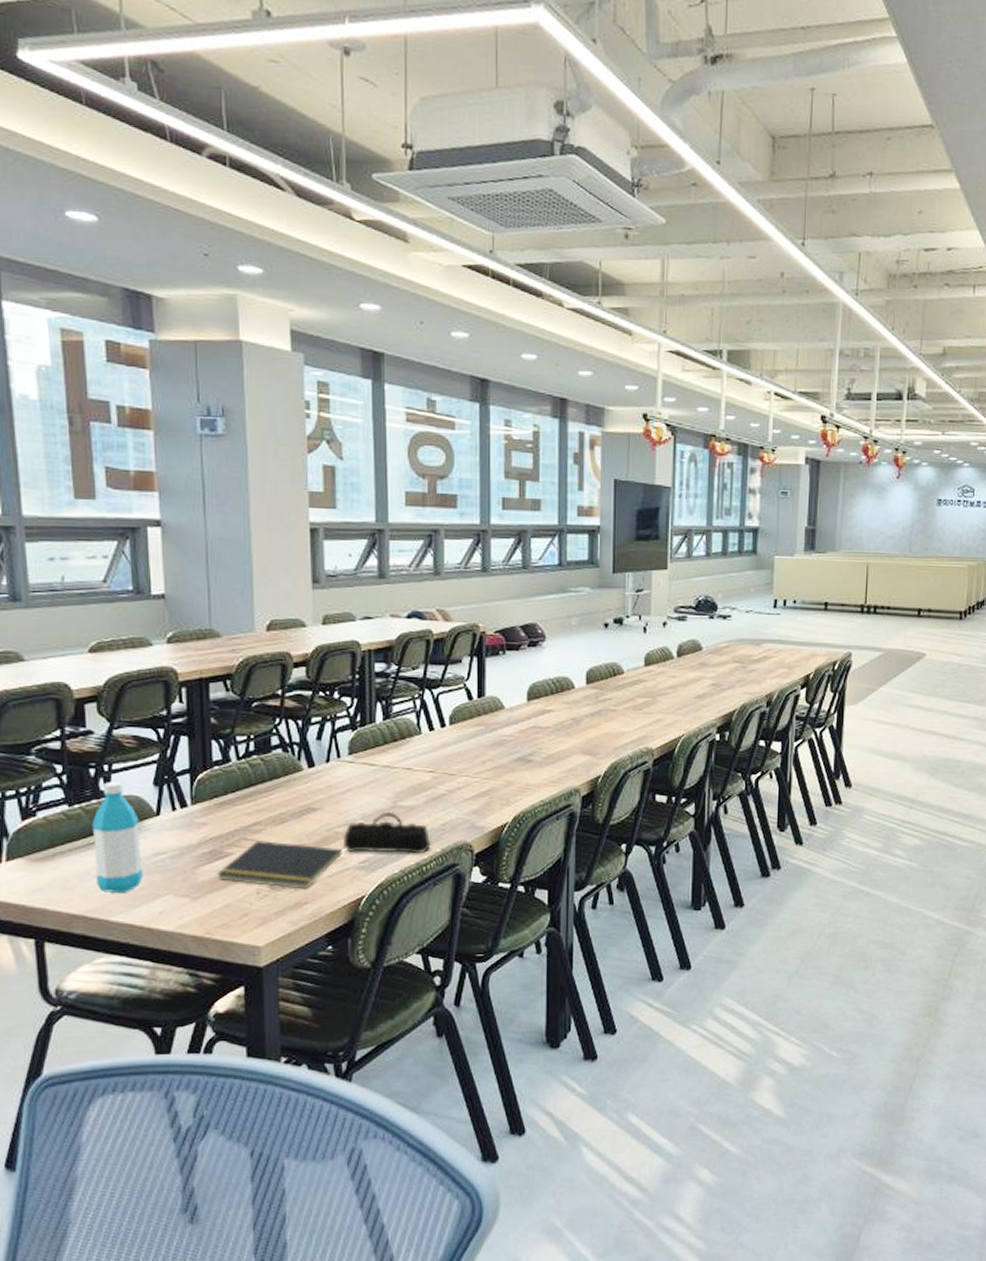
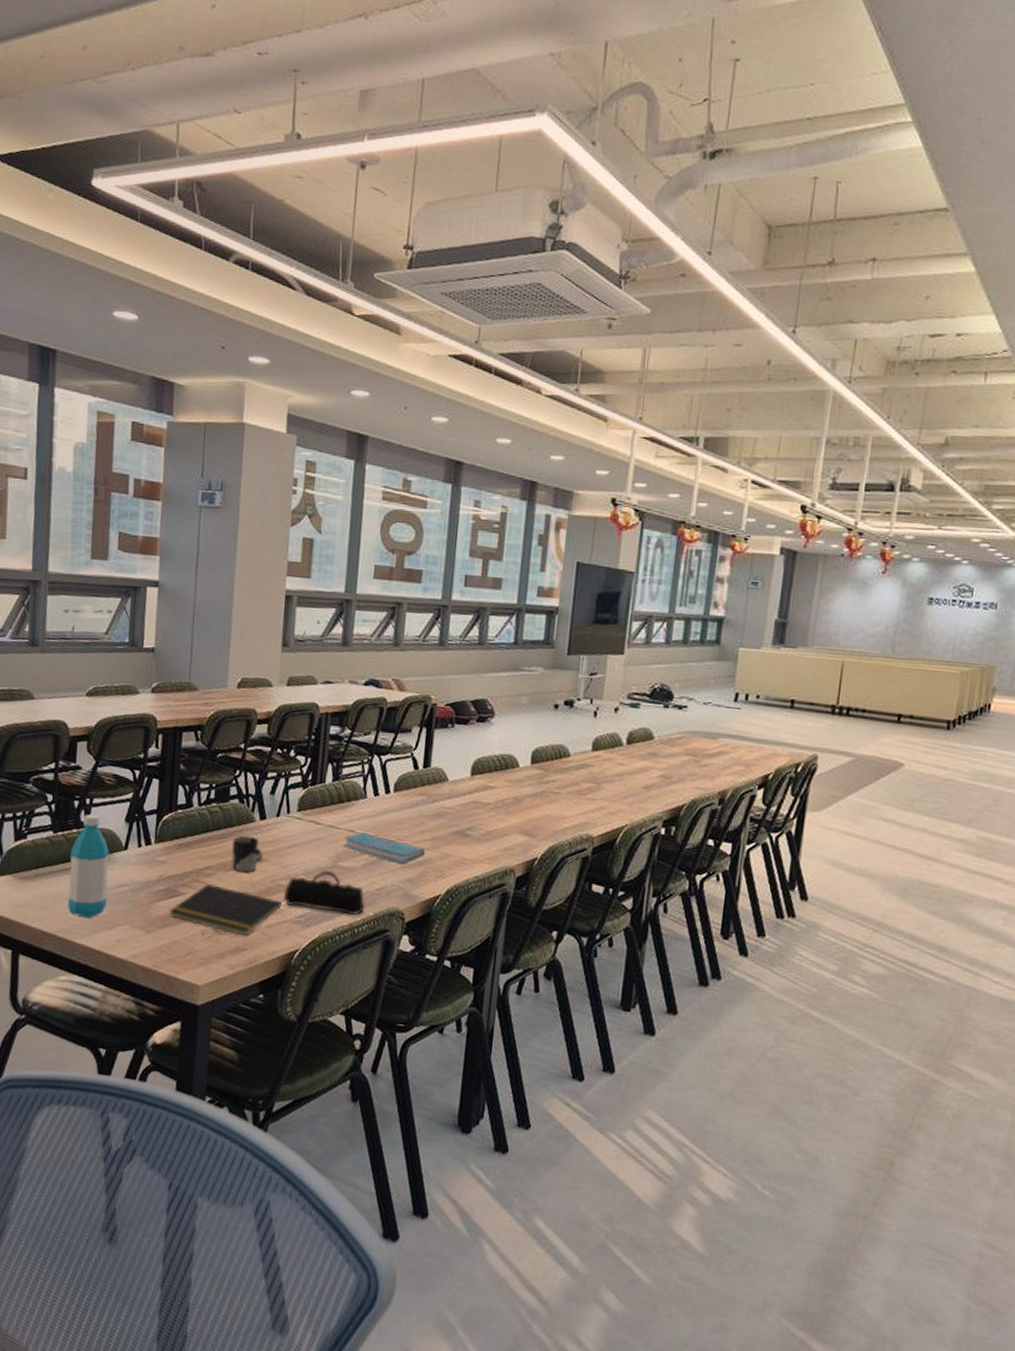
cup: none [281,786,315,824] -> present [231,835,263,873]
cover: none [401,768,487,796] -> present [342,831,425,864]

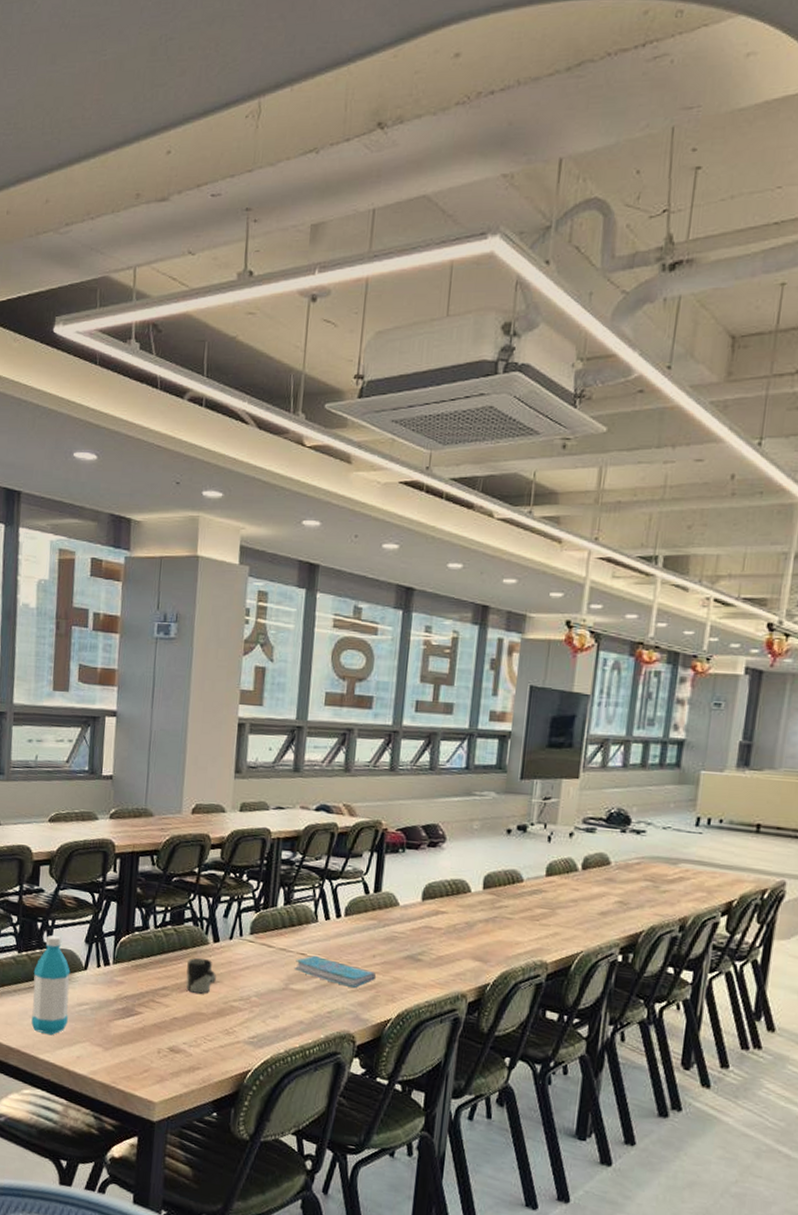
notepad: present [168,884,283,936] -> none [126,1004,235,1056]
pencil case: present [283,870,365,916] -> none [236,993,317,1038]

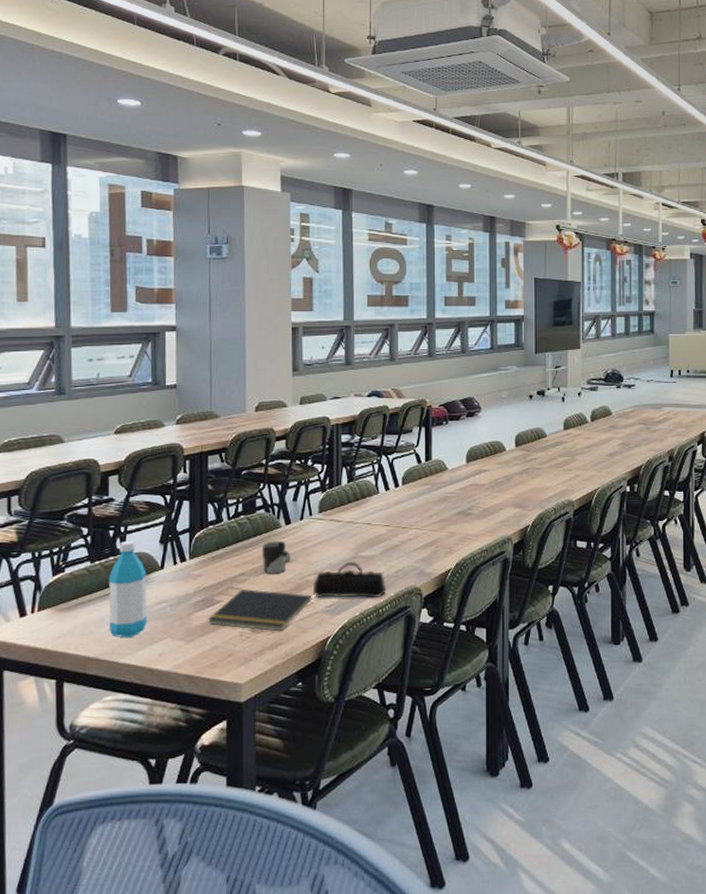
notepad: none [126,1004,235,1056] -> present [207,589,312,632]
pencil case: none [236,993,317,1038] -> present [312,561,387,599]
cover: present [294,955,376,988] -> none [361,523,434,546]

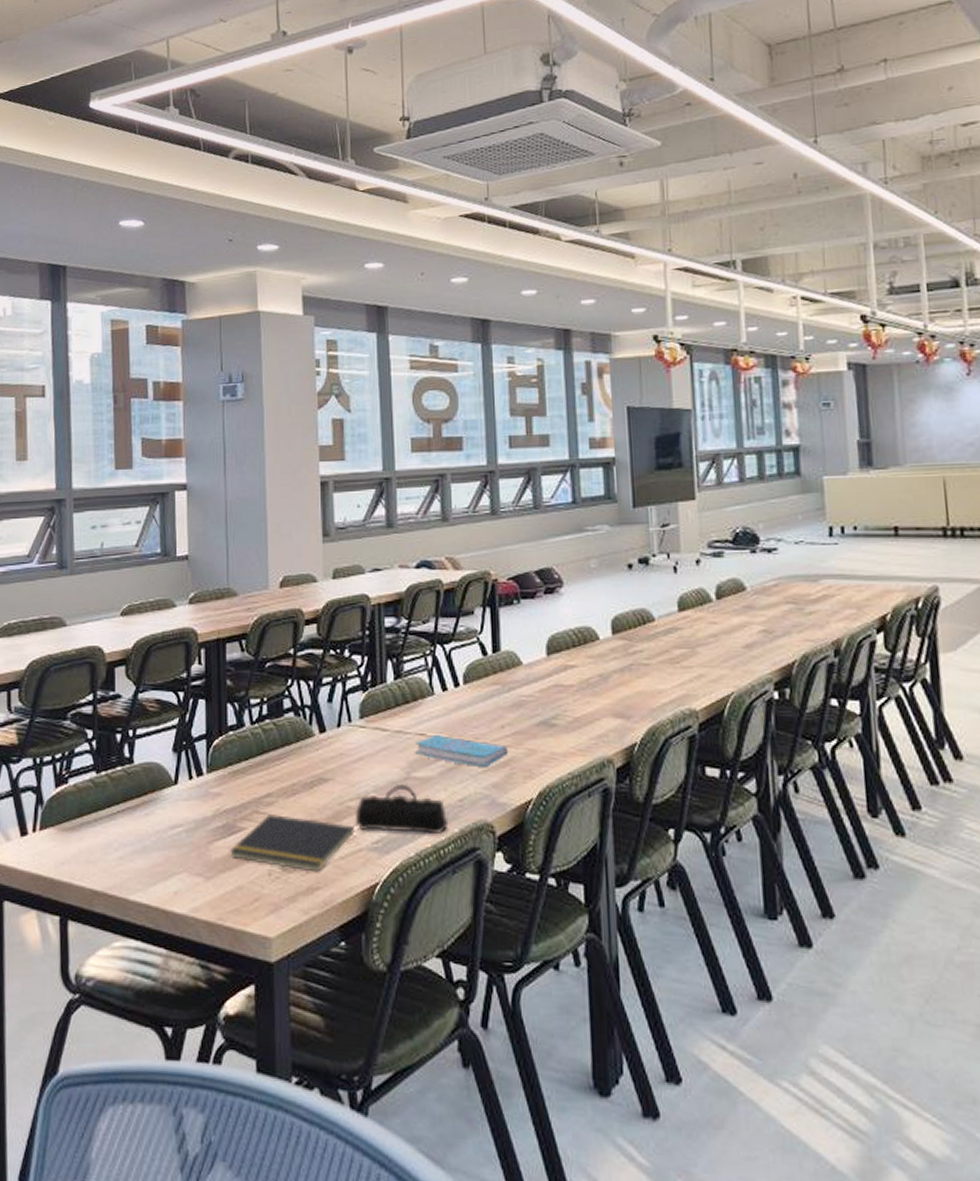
water bottle: present [108,541,147,638] -> none [115,748,160,870]
cup: present [262,541,291,574] -> none [292,753,327,796]
cover: none [361,523,434,546] -> present [414,734,507,767]

